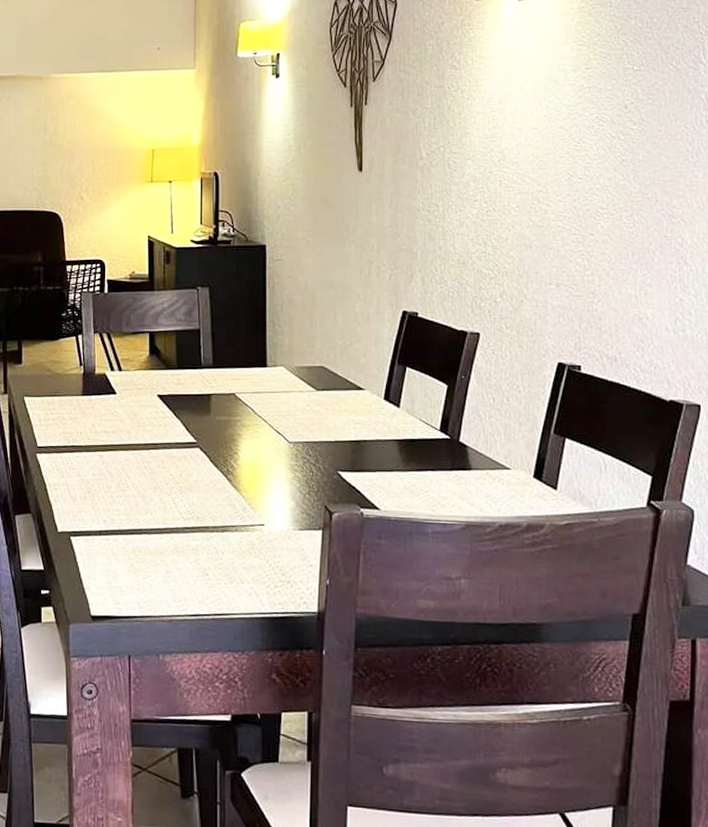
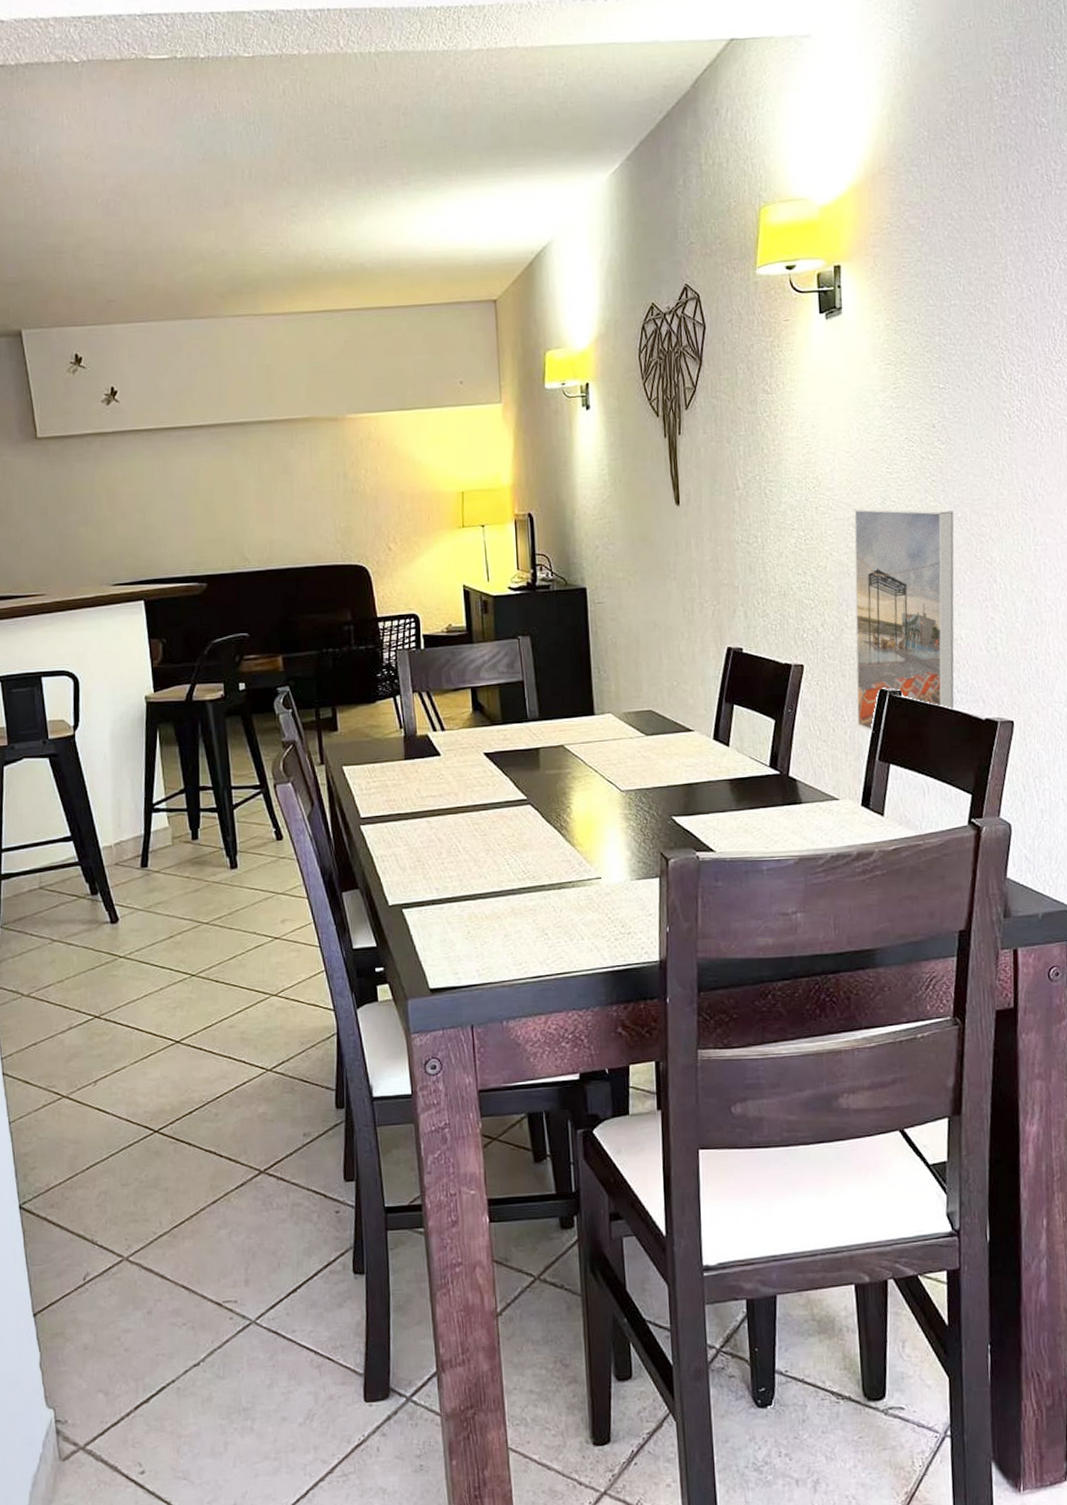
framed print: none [533,184,644,405] -> present [854,508,954,733]

